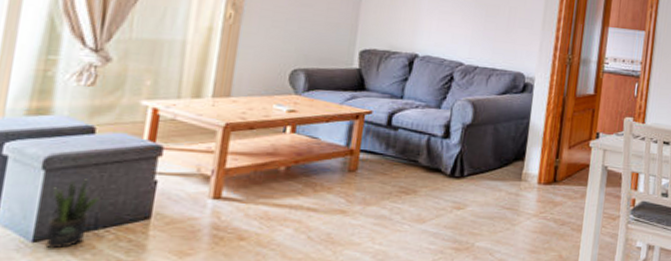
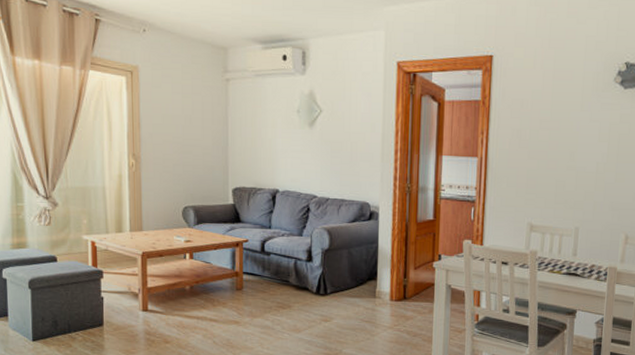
potted plant: present [45,179,101,249] -> none [39,295,69,347]

